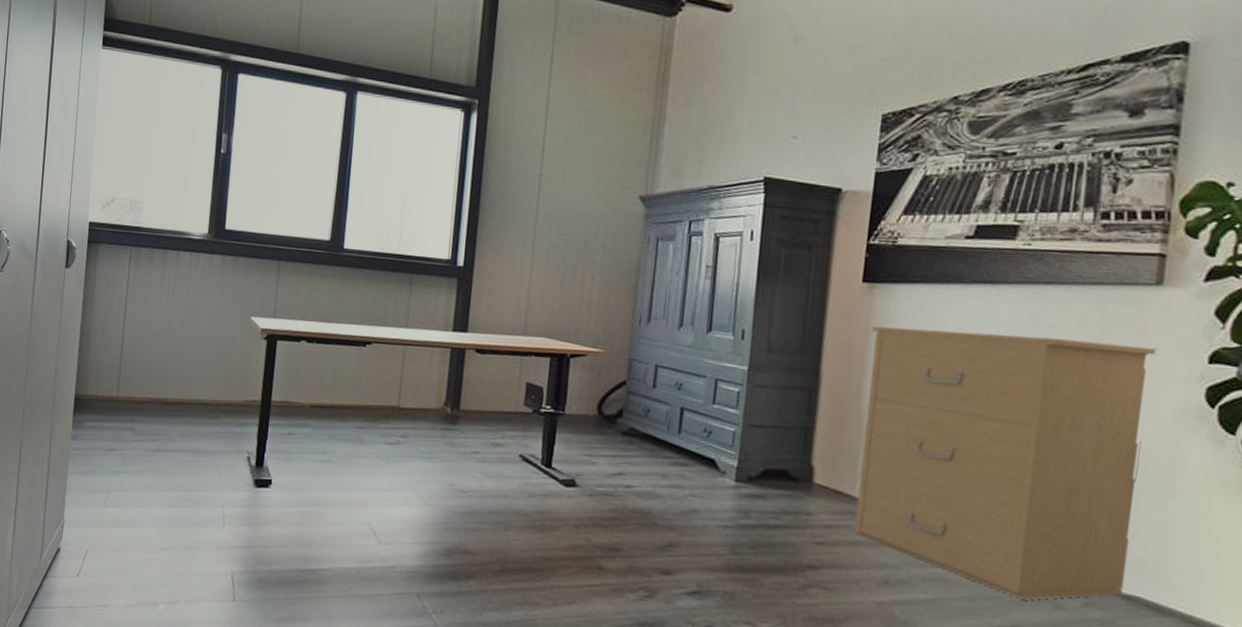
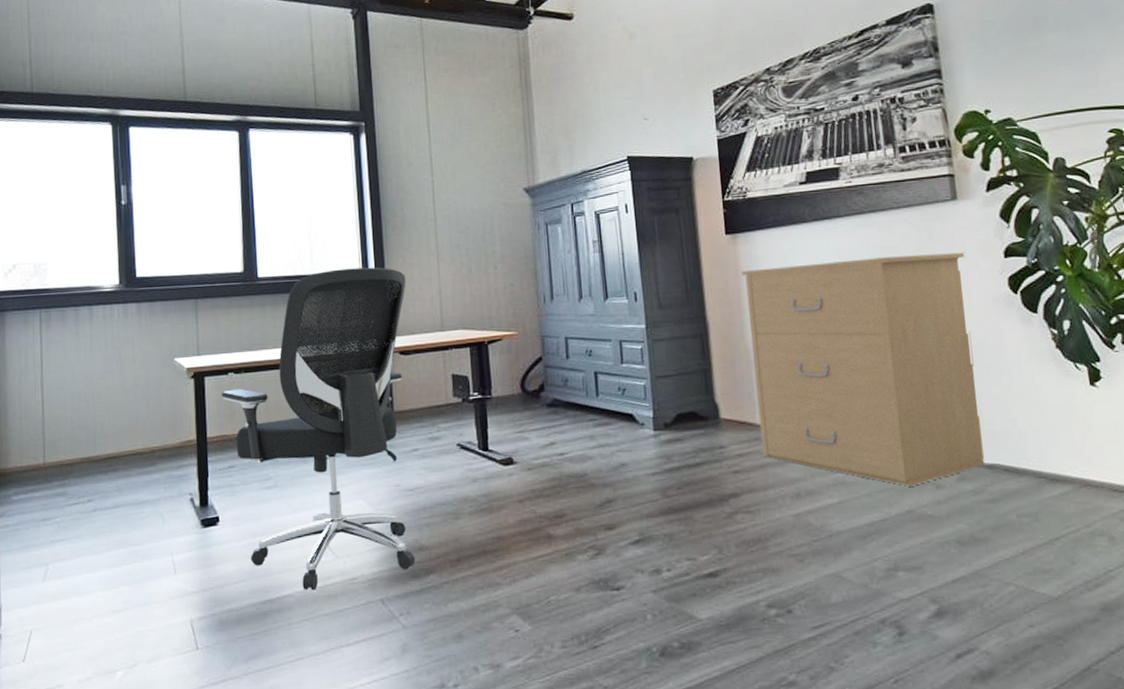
chair: none [290,252,495,570] -> present [221,267,415,591]

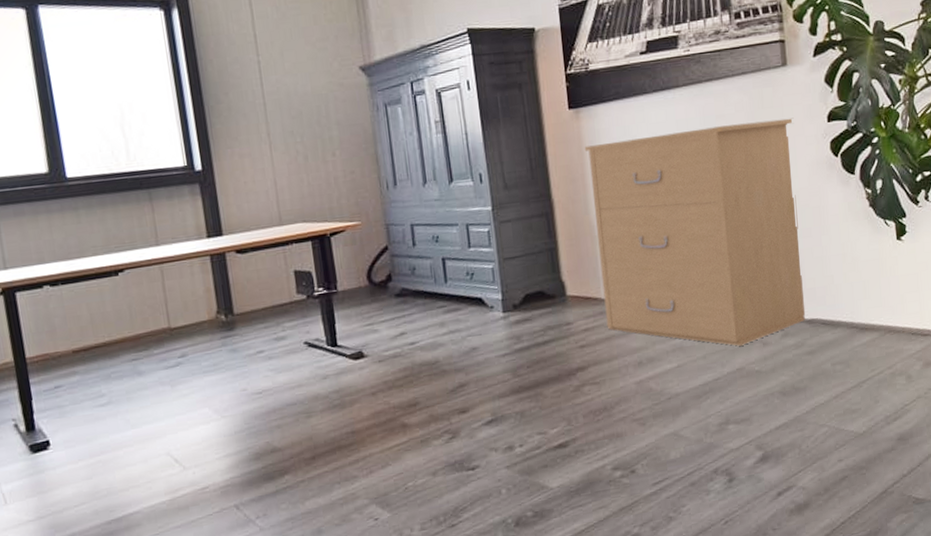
chair: present [221,267,415,591] -> none [37,160,268,505]

